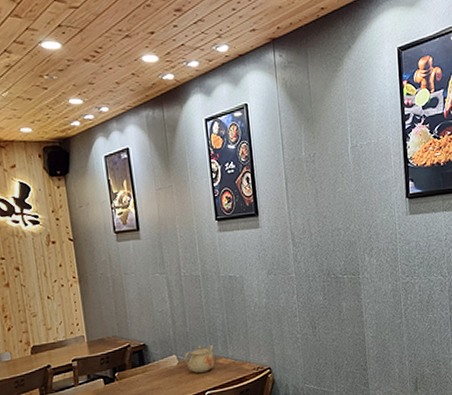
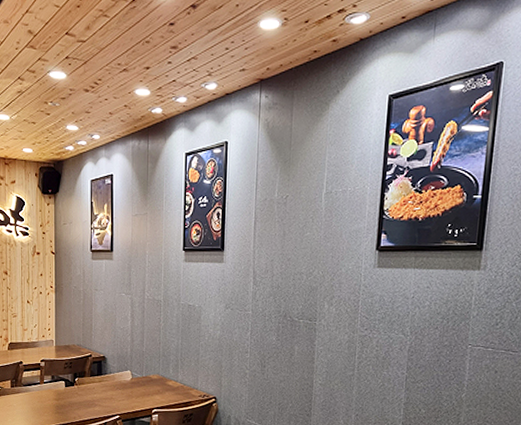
teapot: present [184,345,215,373] -> none [137,365,166,391]

